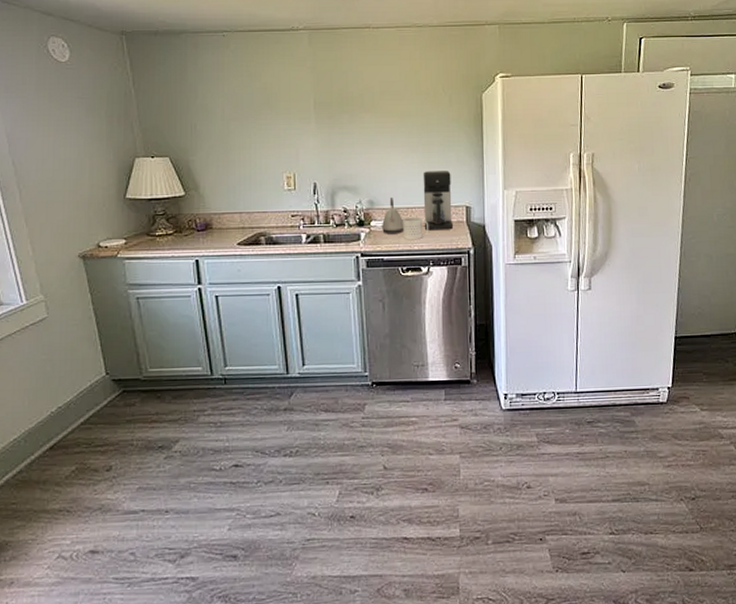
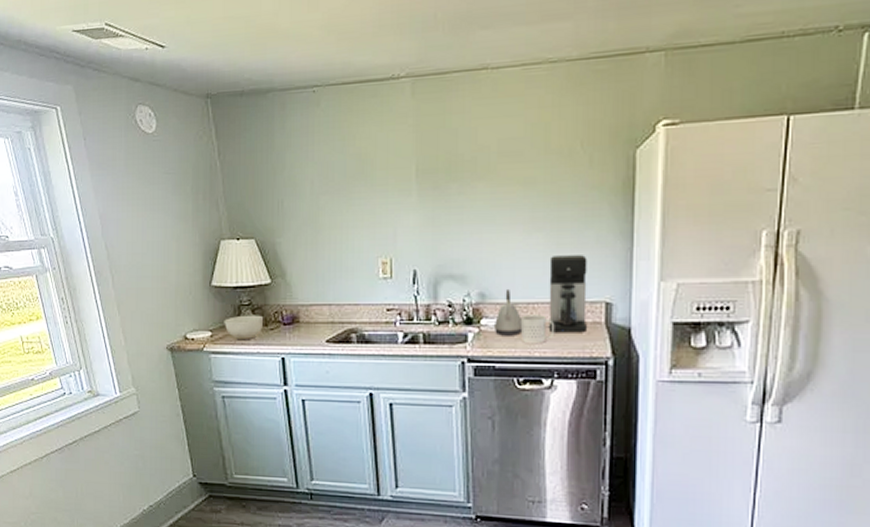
bowl: none [138,223,178,246] -> present [224,315,264,340]

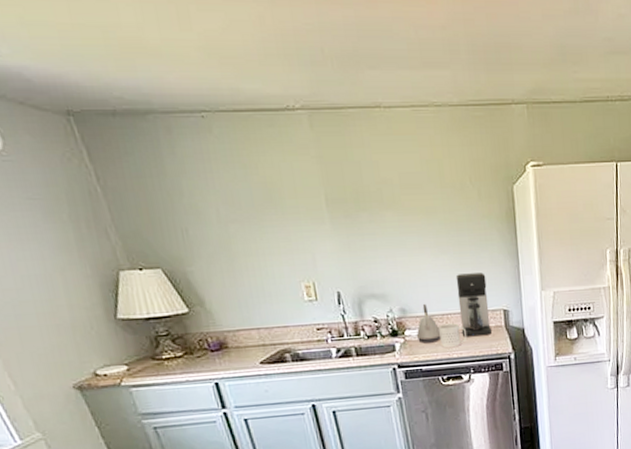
bowl: present [224,315,264,340] -> none [140,344,189,371]

